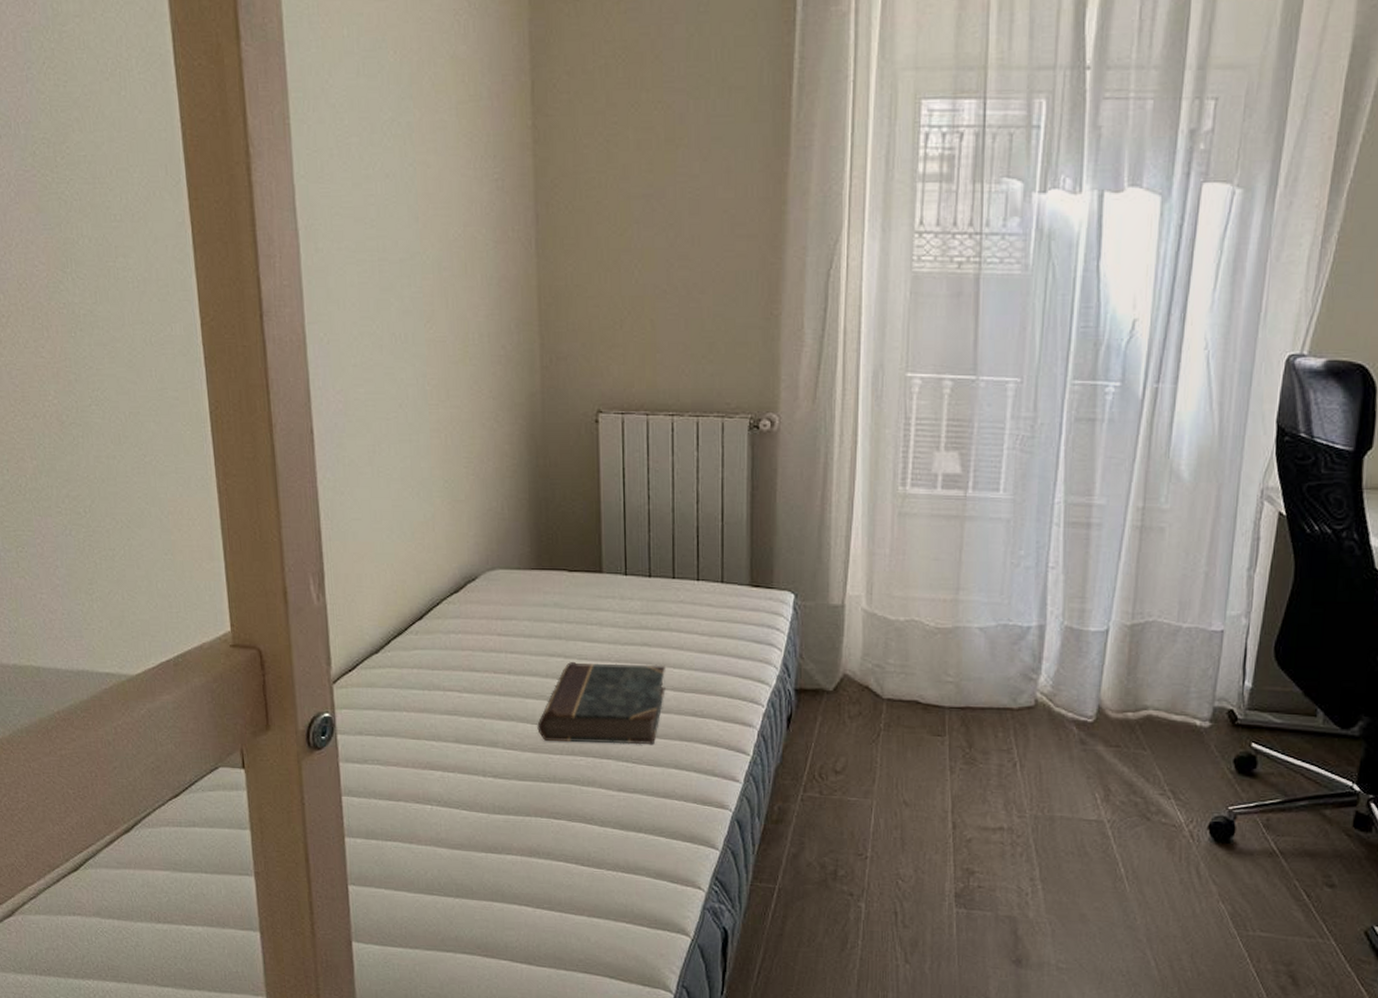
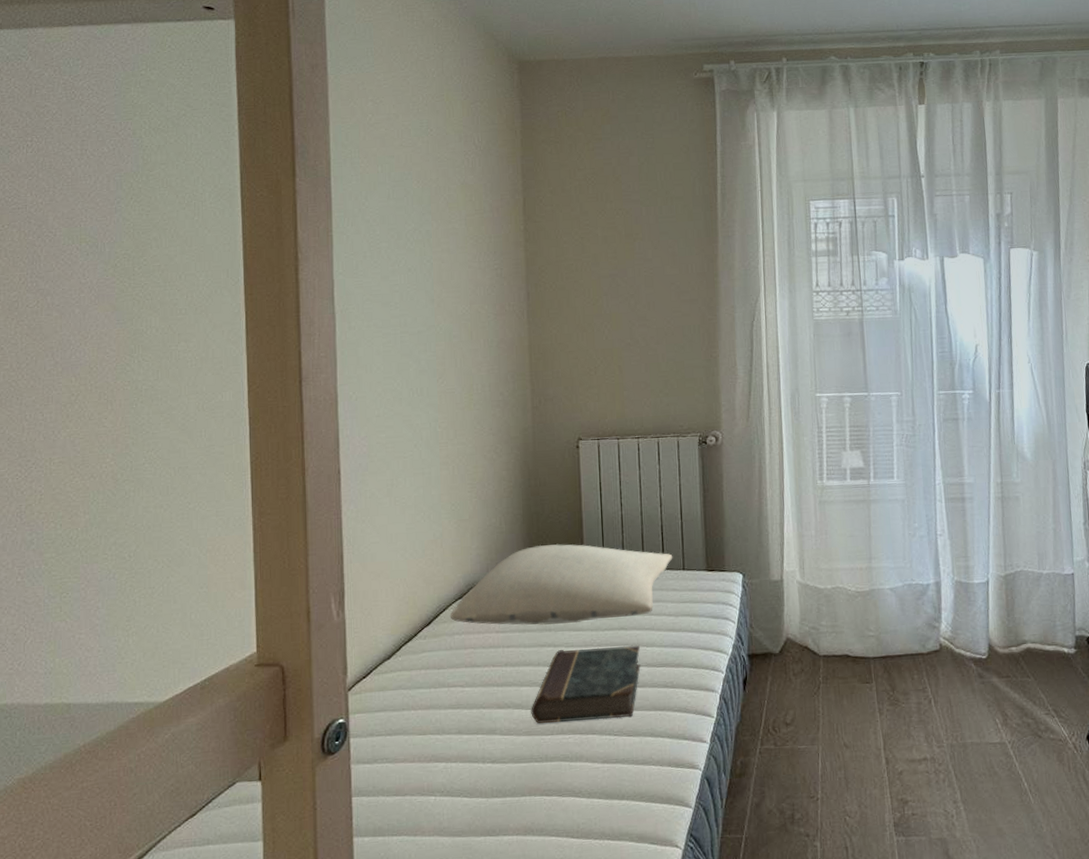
pillow: none [444,537,710,634] -> present [450,543,673,626]

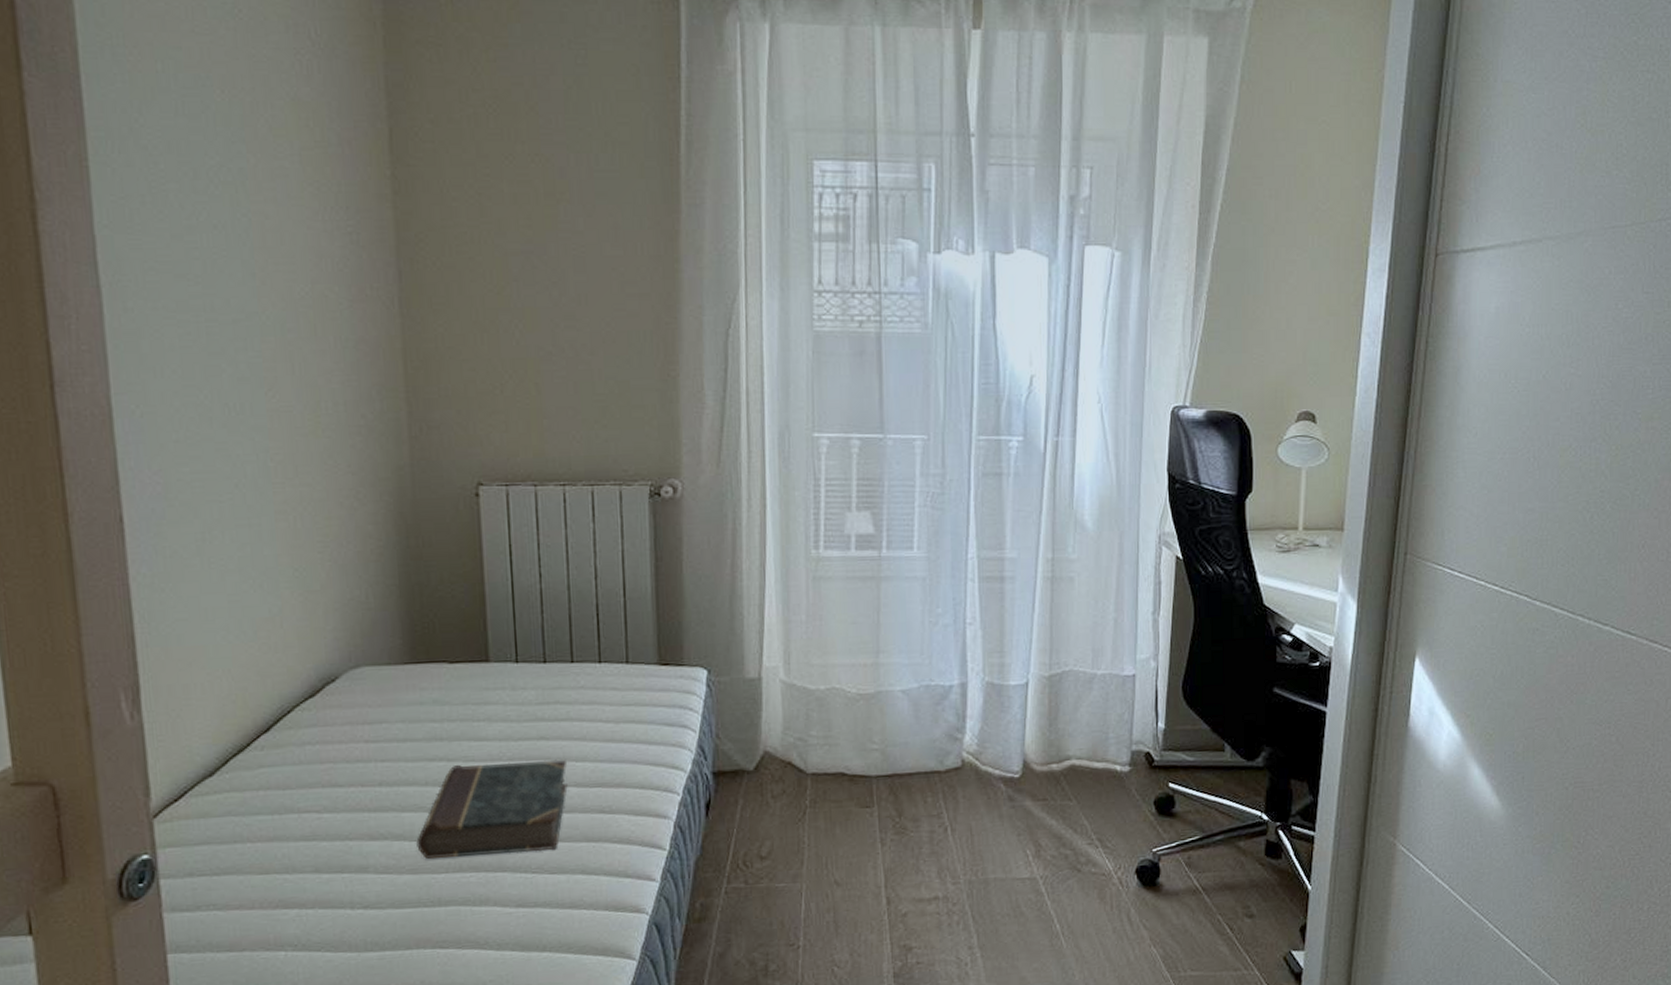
pillow: present [450,543,673,626] -> none [297,625,613,734]

